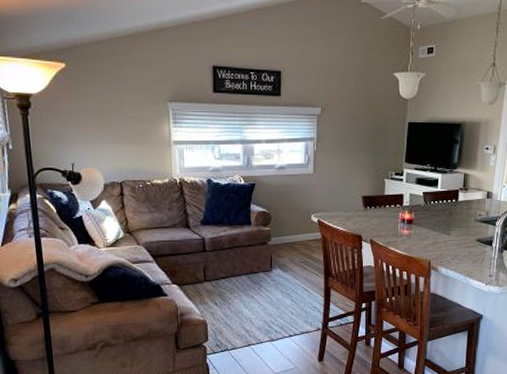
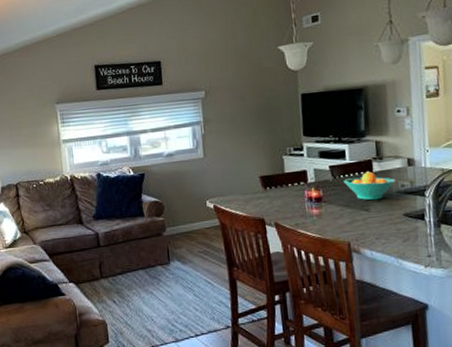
fruit bowl: none [433,200,475,226] -> present [343,171,396,201]

